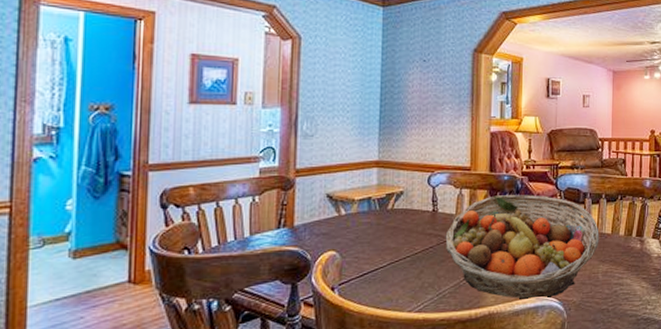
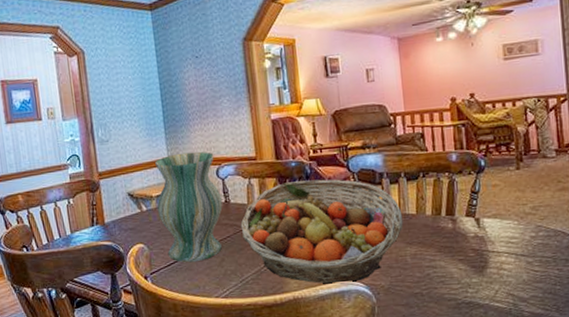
vase: none [357,156,429,274] -> present [155,151,223,263]

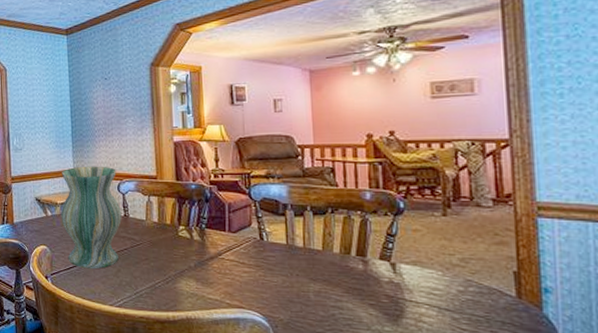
fruit basket: present [240,179,404,284] -> none [138,203,307,311]

